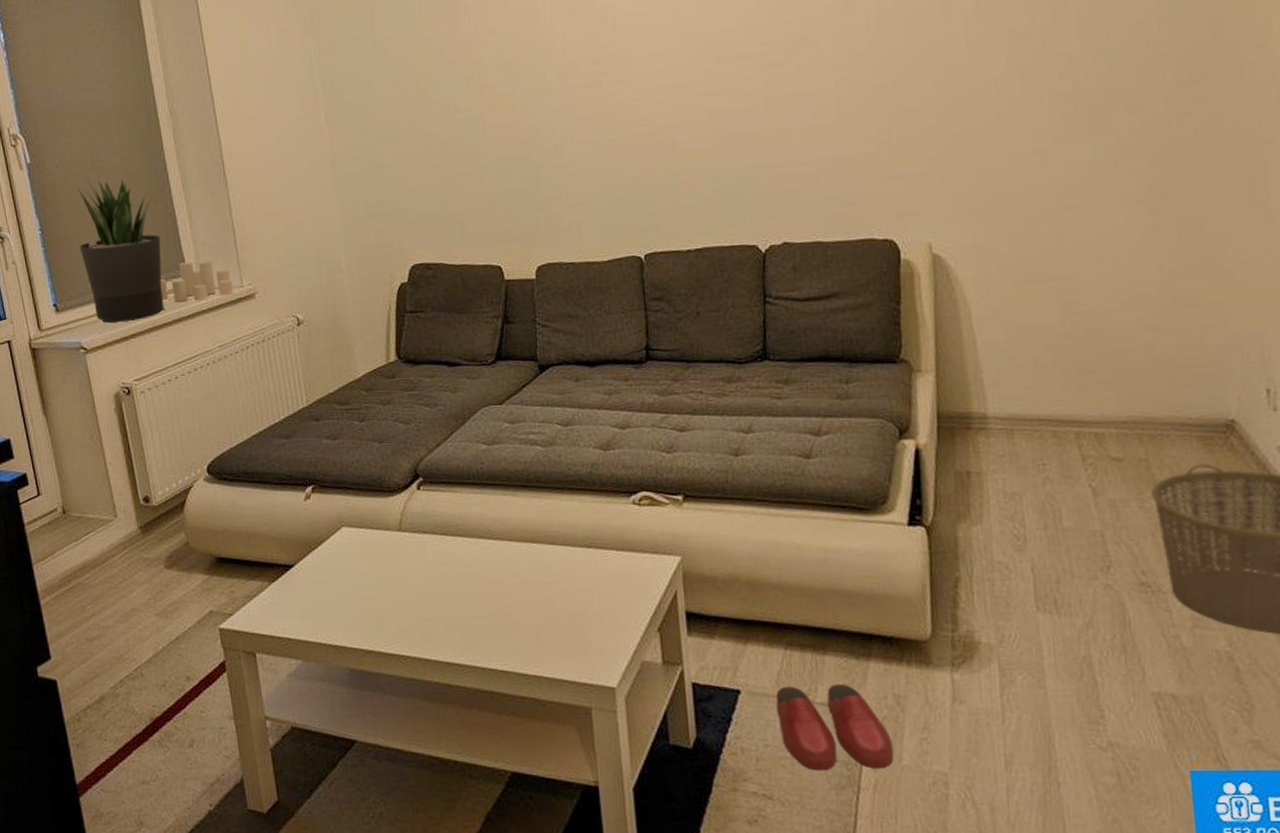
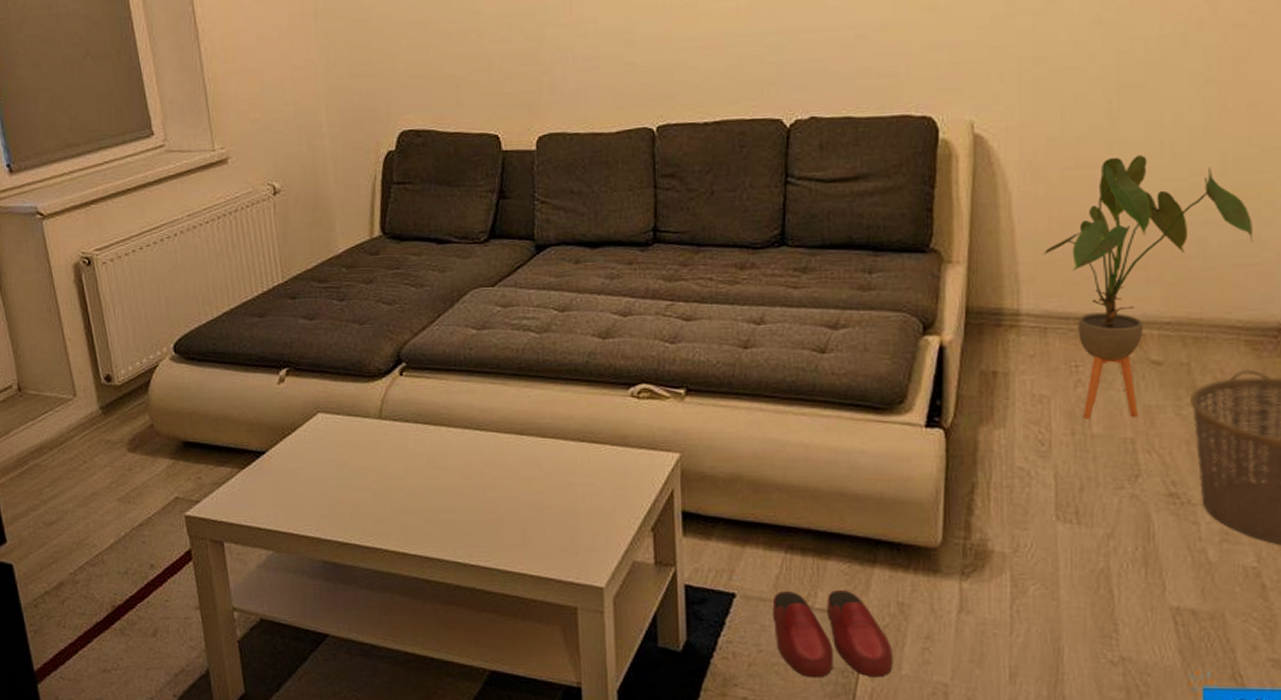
planter: present [78,174,164,323] -> none [33,20,128,187]
candle: present [160,260,234,302] -> none [123,120,204,165]
house plant: none [1004,269,1196,514] -> present [1043,155,1254,419]

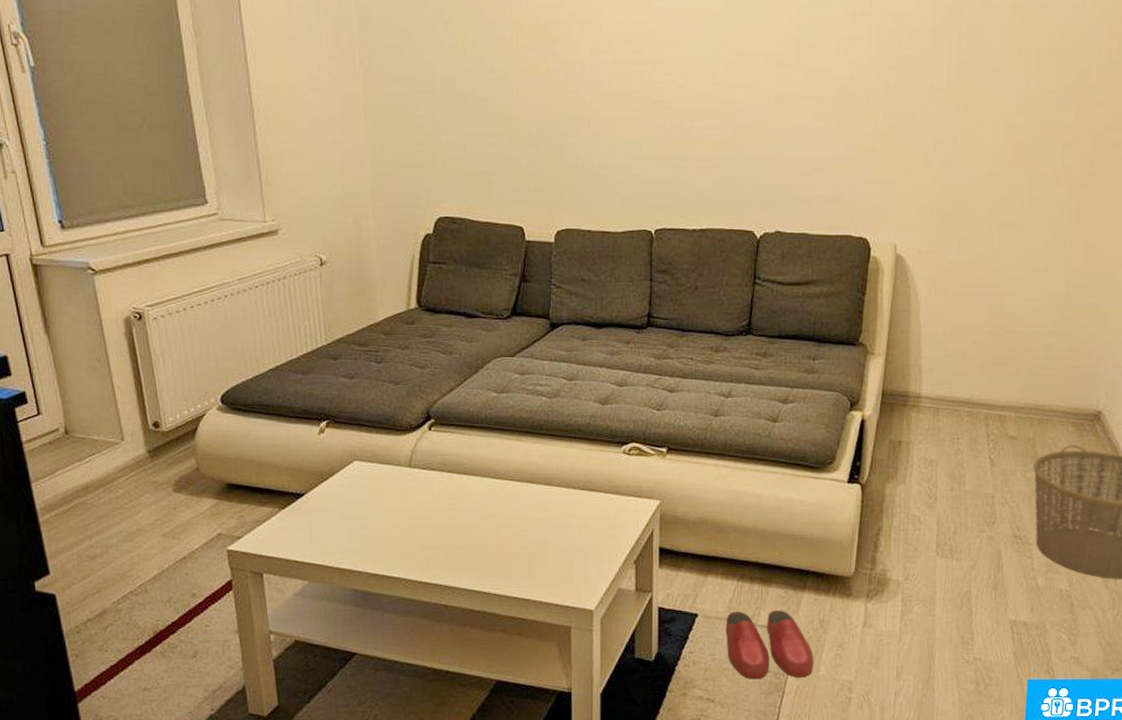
house plant: present [1043,155,1254,419] -> none [939,279,1084,479]

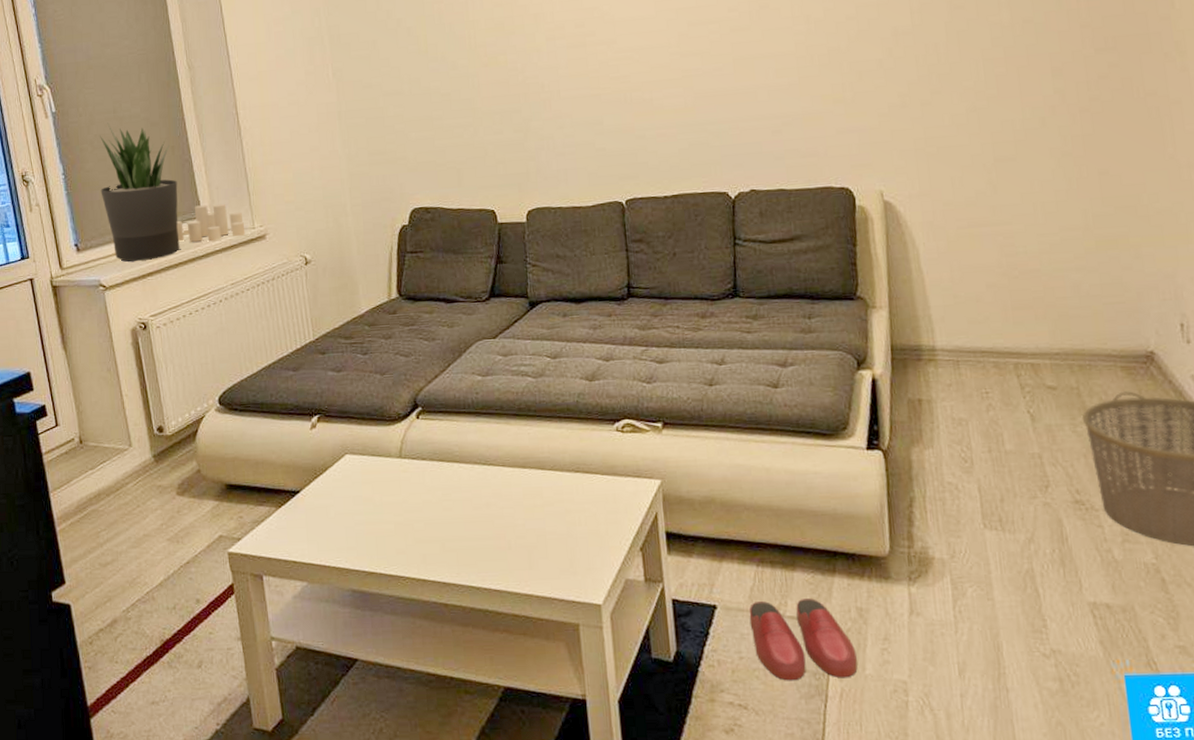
planter: none [88,86,181,247] -> present [100,123,180,262]
candle: none [177,191,256,232] -> present [176,203,246,242]

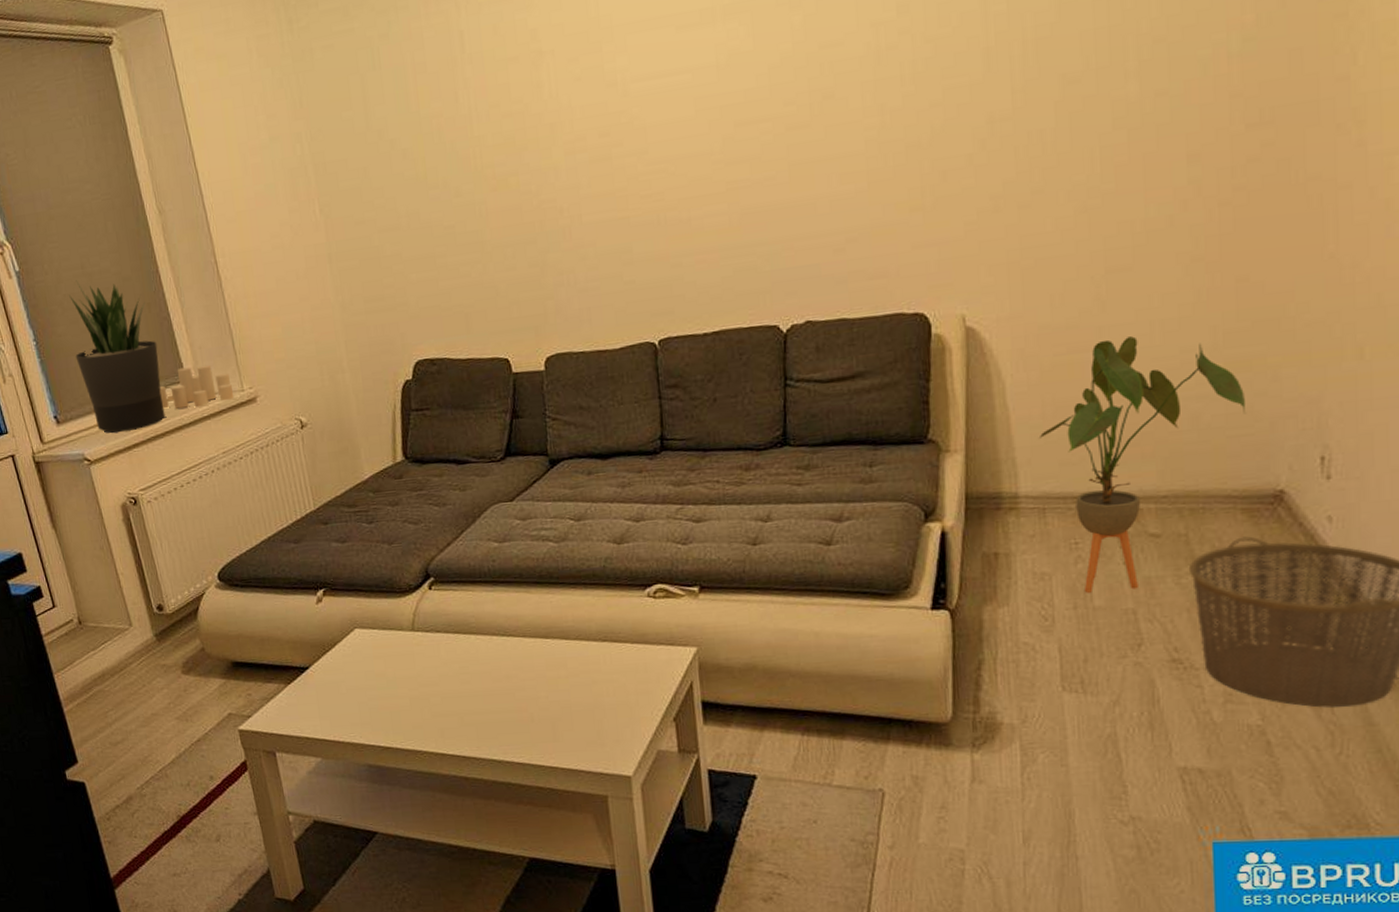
slippers: present [749,598,858,681] -> none [792,767,910,850]
house plant: none [949,215,1118,438] -> present [1038,336,1247,593]

